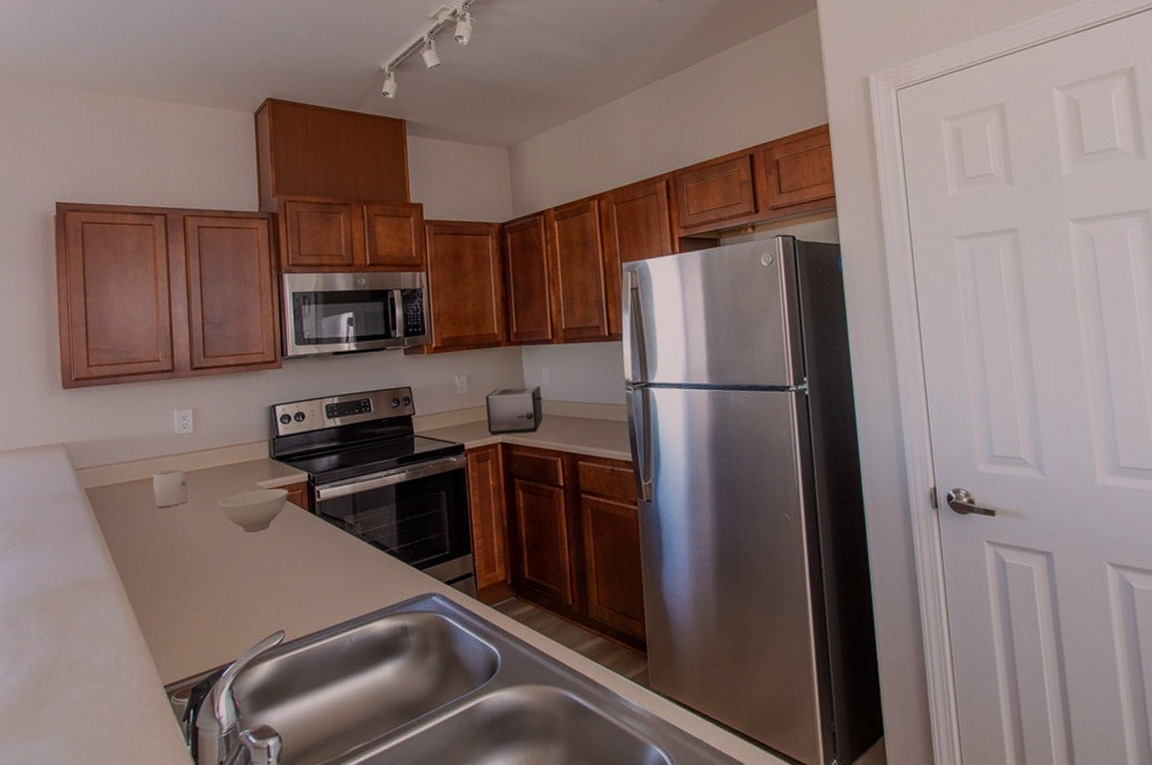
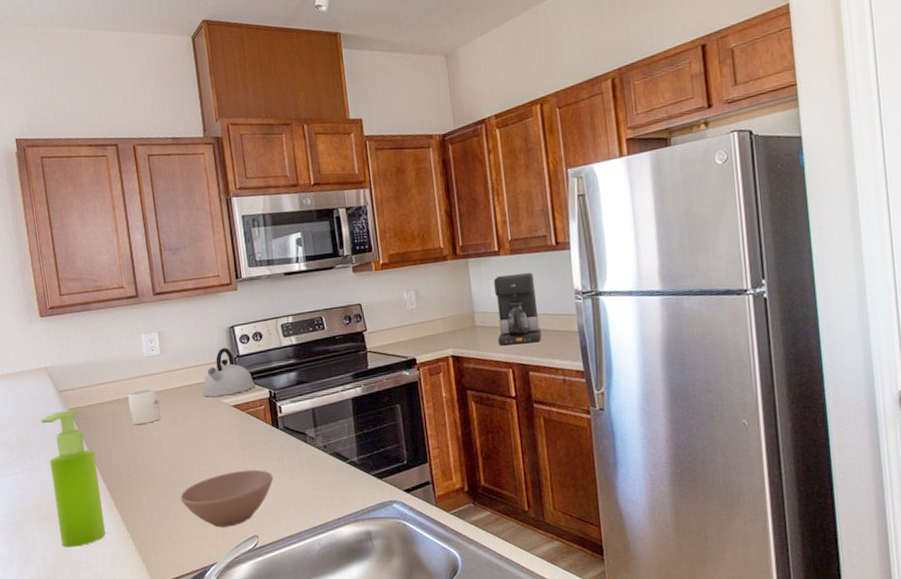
soap dispenser: none [51,489,114,643] -> present [41,409,106,547]
bowl: none [201,558,306,621] -> present [180,469,274,528]
bowl: present [218,488,289,533] -> none [189,404,253,446]
kettle: none [236,427,293,480] -> present [202,348,255,398]
toaster: present [485,386,543,435] -> none [434,299,493,349]
coffee maker: none [546,361,592,434] -> present [494,272,542,346]

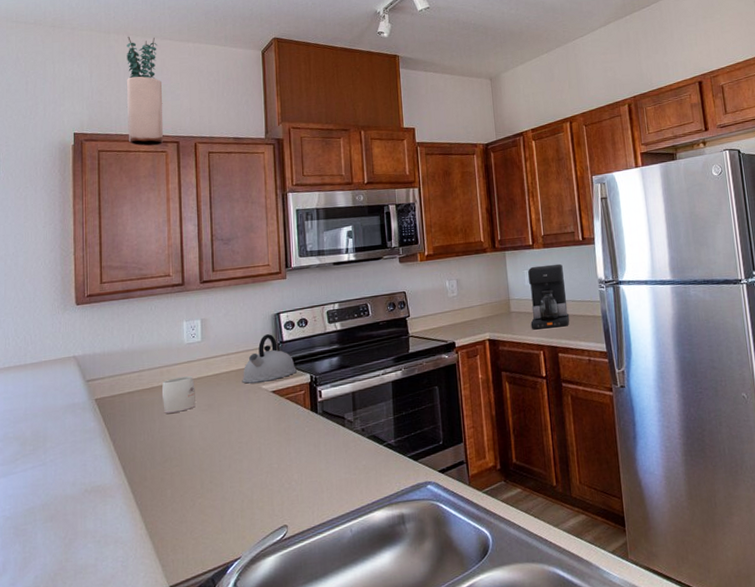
soap dispenser: present [41,409,106,547] -> none [62,399,121,550]
vase: none [54,28,103,151] -> present [126,36,164,147]
bowl: present [180,469,274,528] -> none [208,455,308,519]

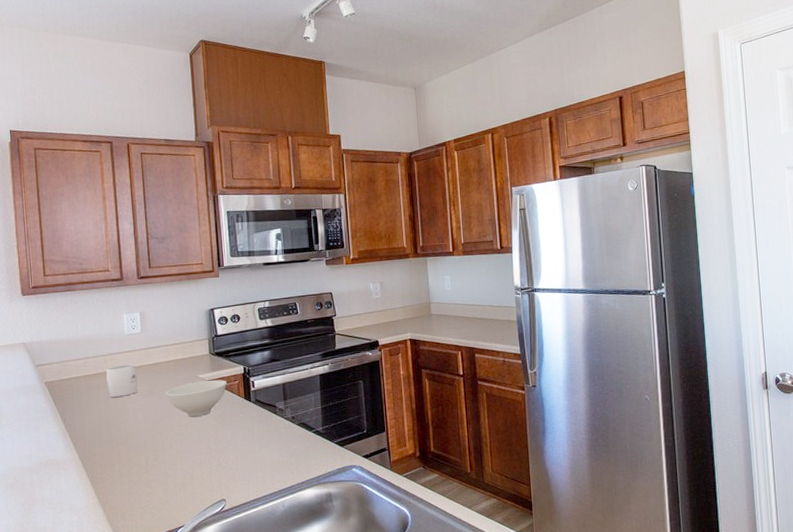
vase: present [126,36,164,147] -> none [56,34,97,146]
bowl: none [225,390,293,433] -> present [165,379,228,418]
kettle: present [242,334,297,384] -> none [180,328,231,373]
coffee maker: present [528,263,570,330] -> none [448,270,487,332]

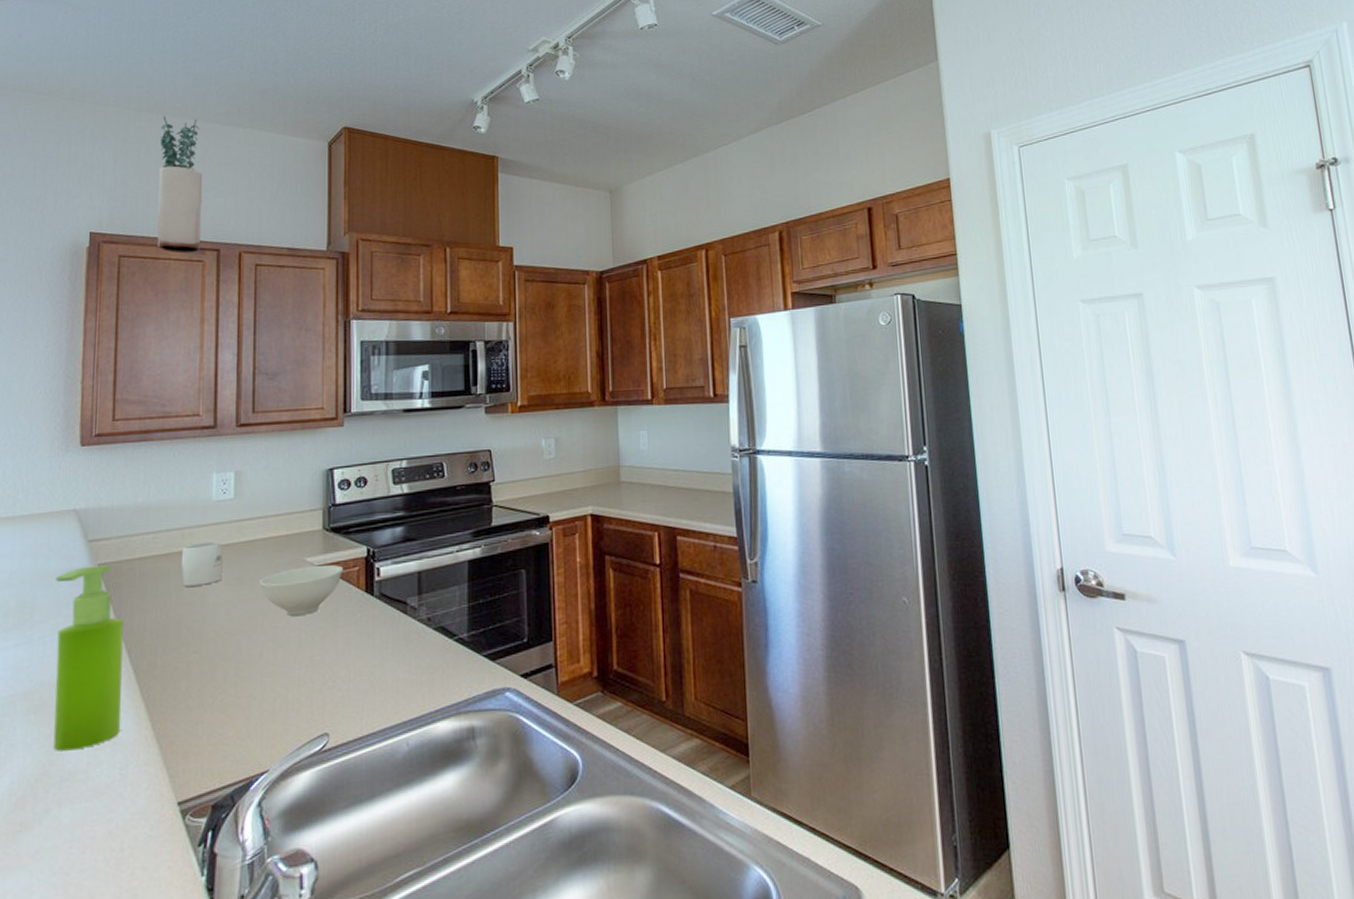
soap dispenser: none [15,383,75,515] -> present [53,565,124,751]
vase: none [56,34,97,146] -> present [157,115,203,254]

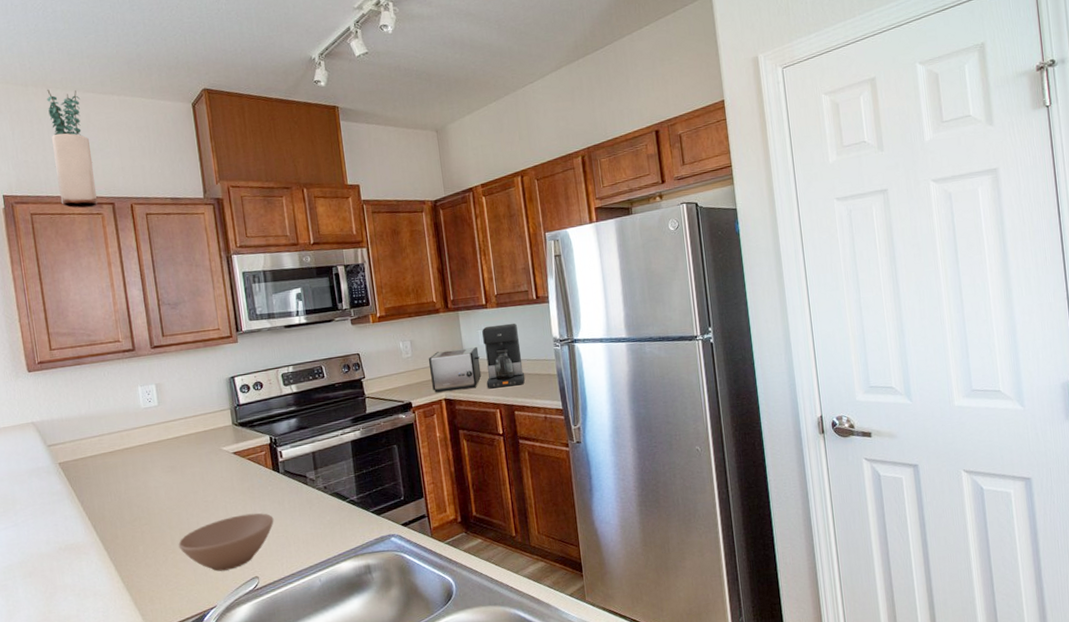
soap dispenser: present [53,565,124,751] -> none [27,463,99,603]
mug: present [180,540,223,586] -> none [123,438,159,476]
bowl: none [232,647,359,723] -> present [178,513,274,572]
bowl: present [258,564,344,617] -> none [187,451,254,493]
toaster: none [575,452,639,506] -> present [428,347,482,393]
coffee maker: none [644,424,693,505] -> present [482,323,526,389]

